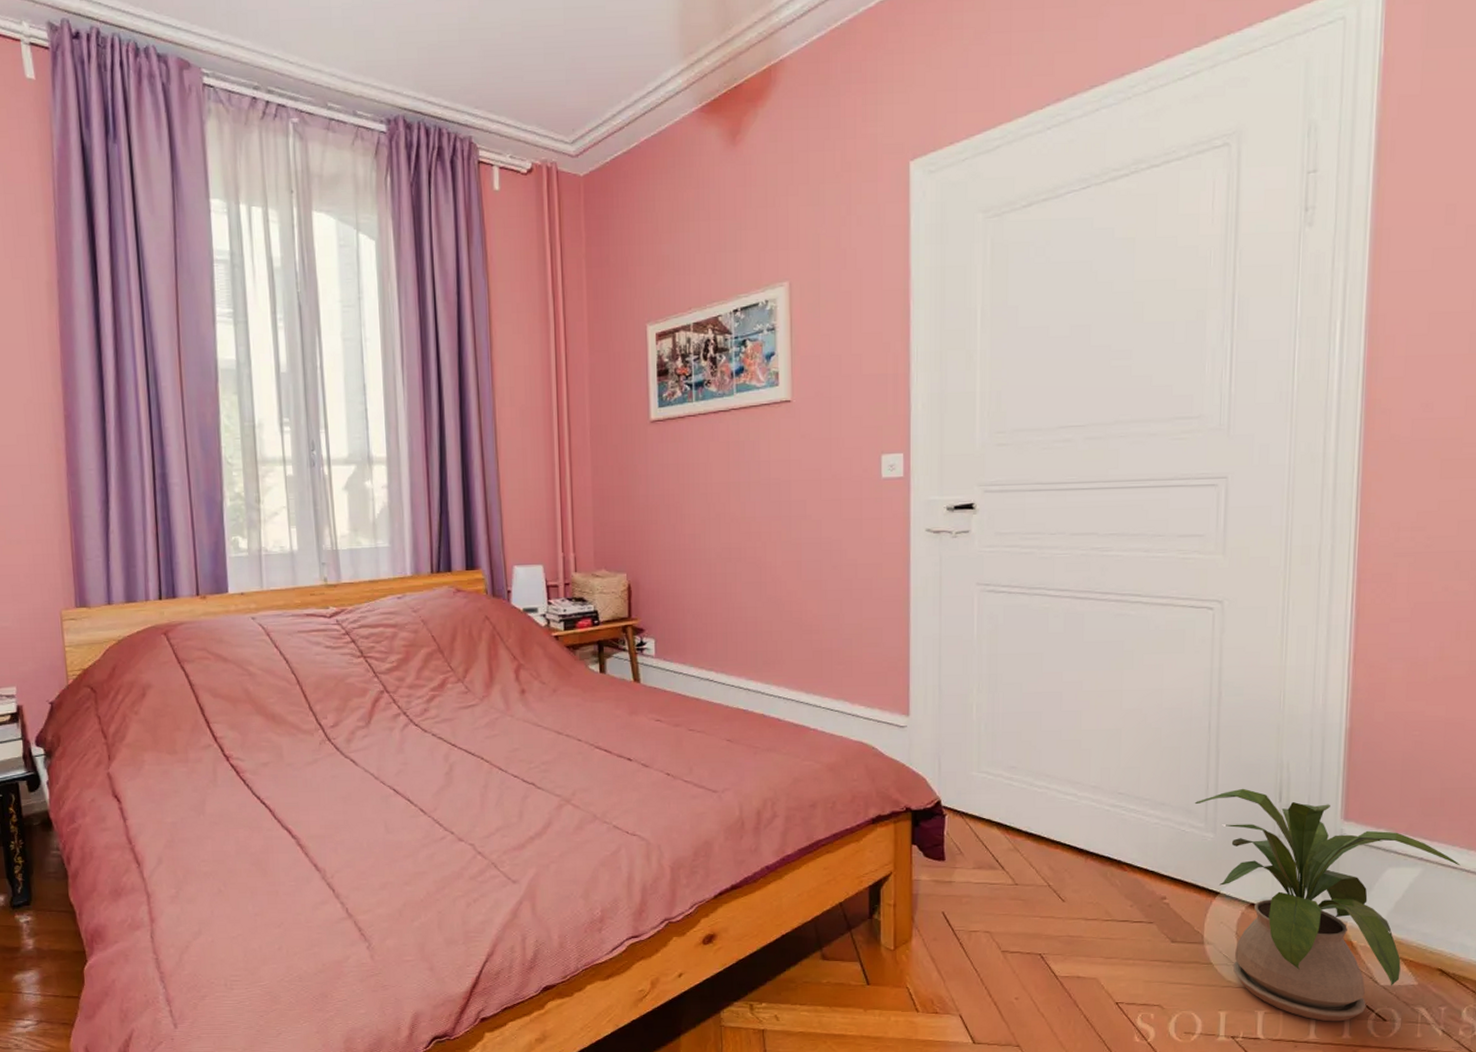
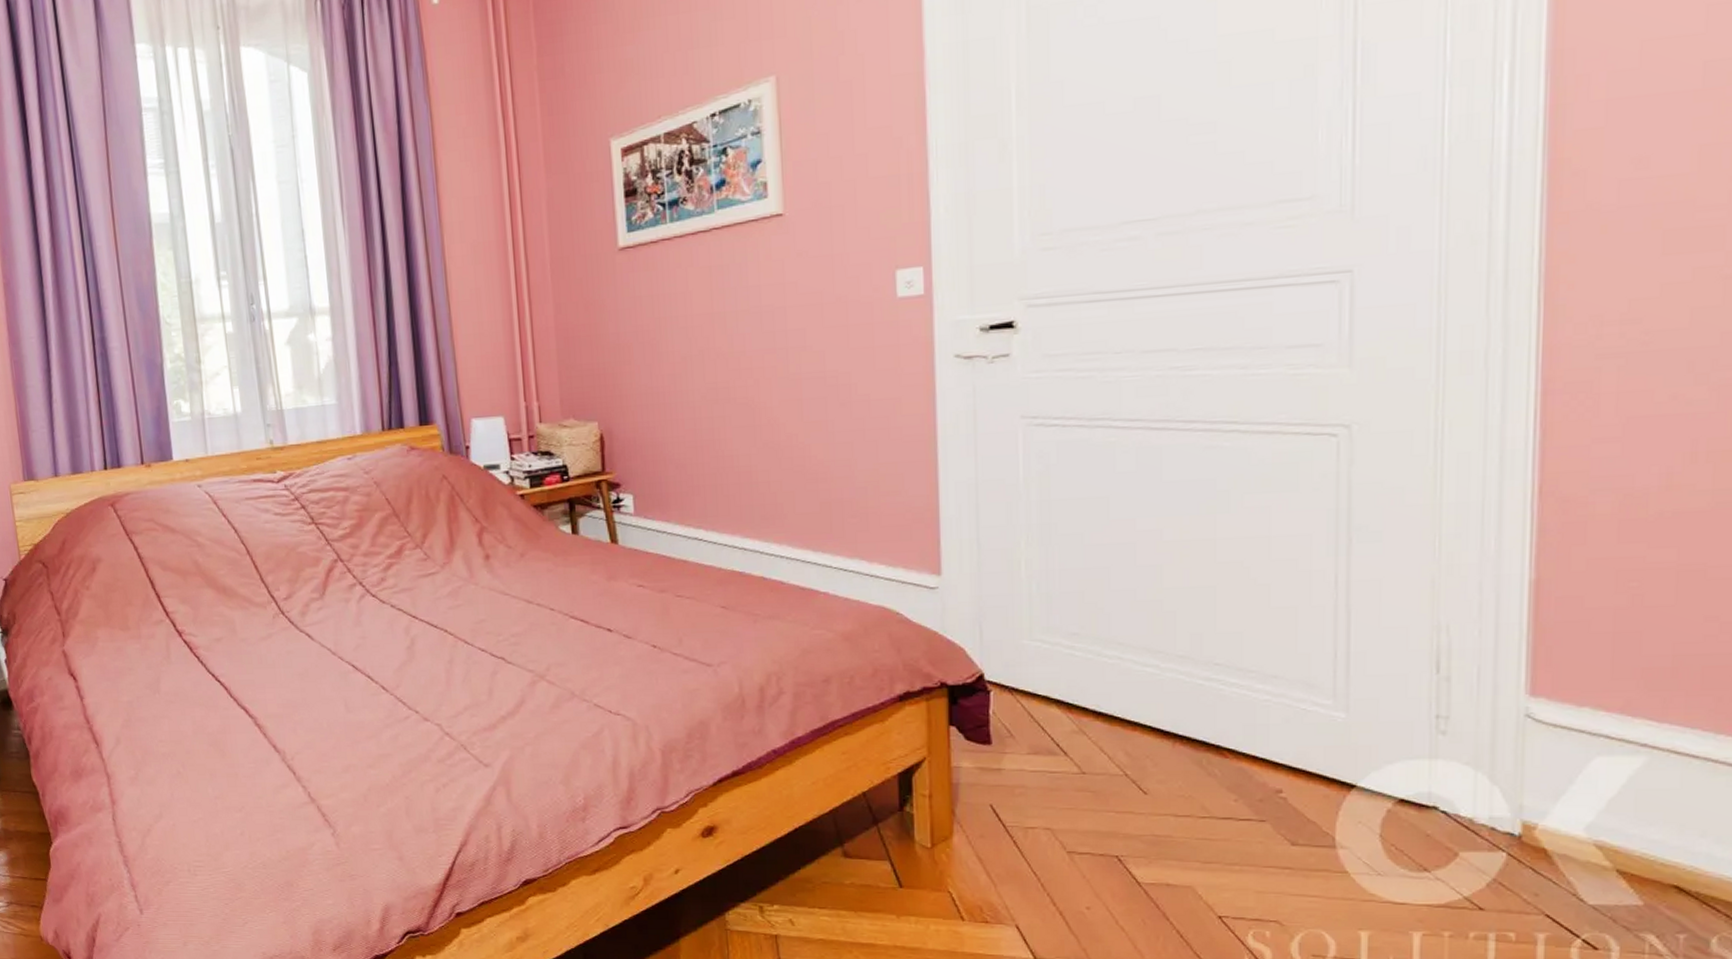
house plant: present [1194,788,1461,1022] -> none [1318,656,1704,949]

